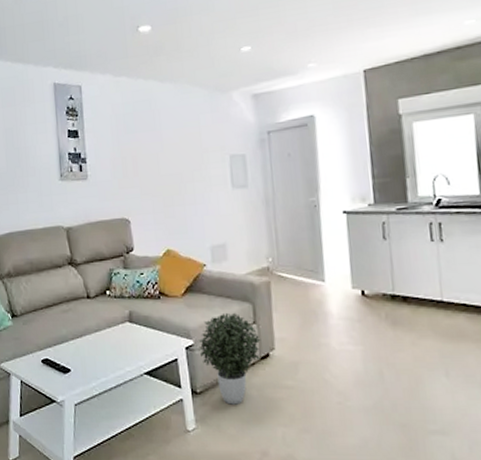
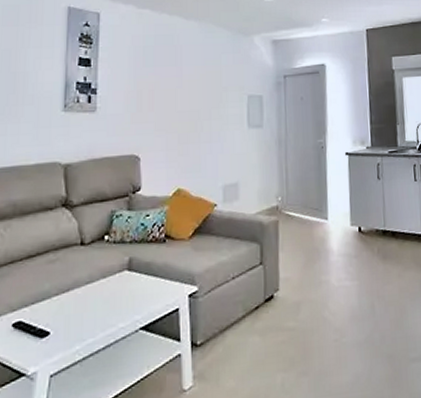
potted plant: present [198,312,261,405] -> none [203,253,266,355]

